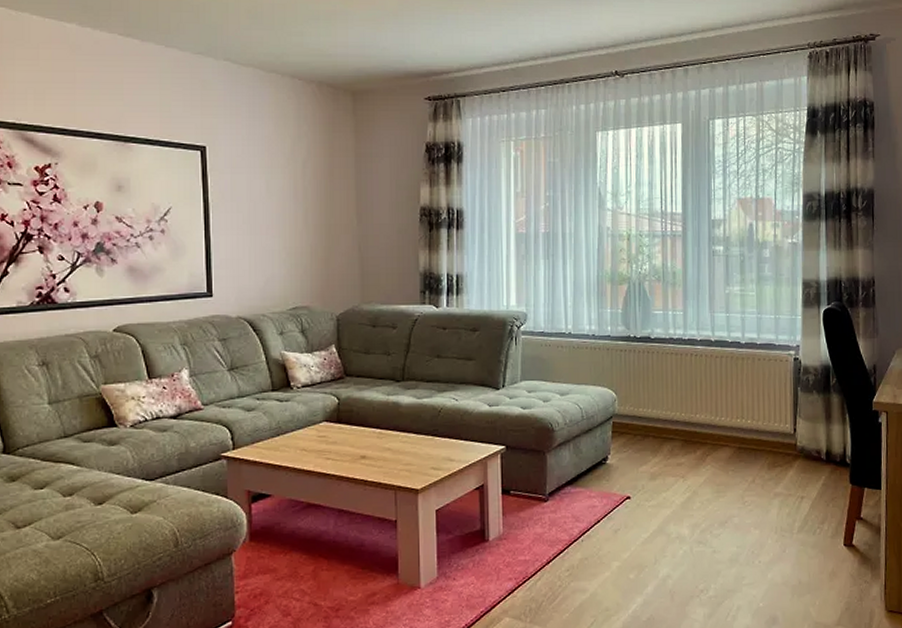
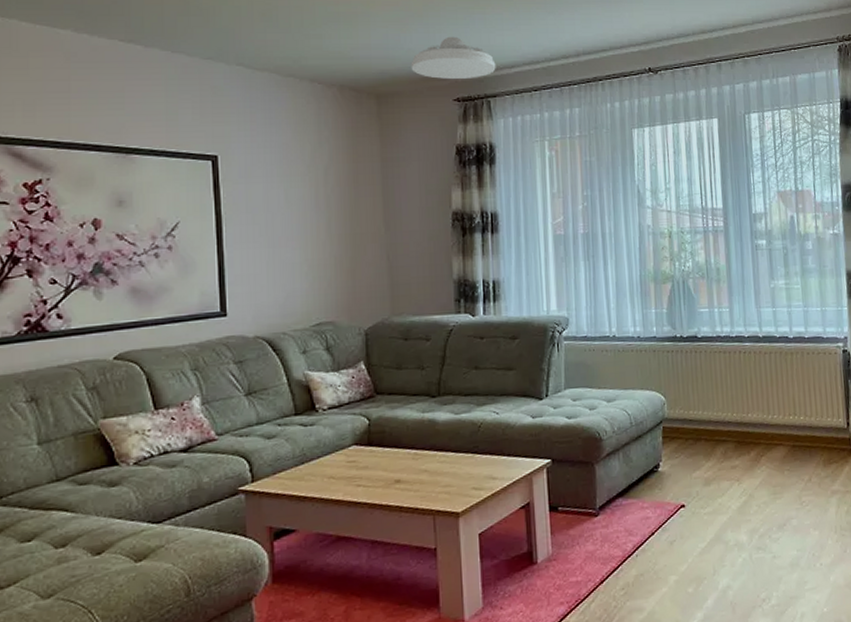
ceiling light: none [385,36,466,78] -> present [410,36,496,79]

